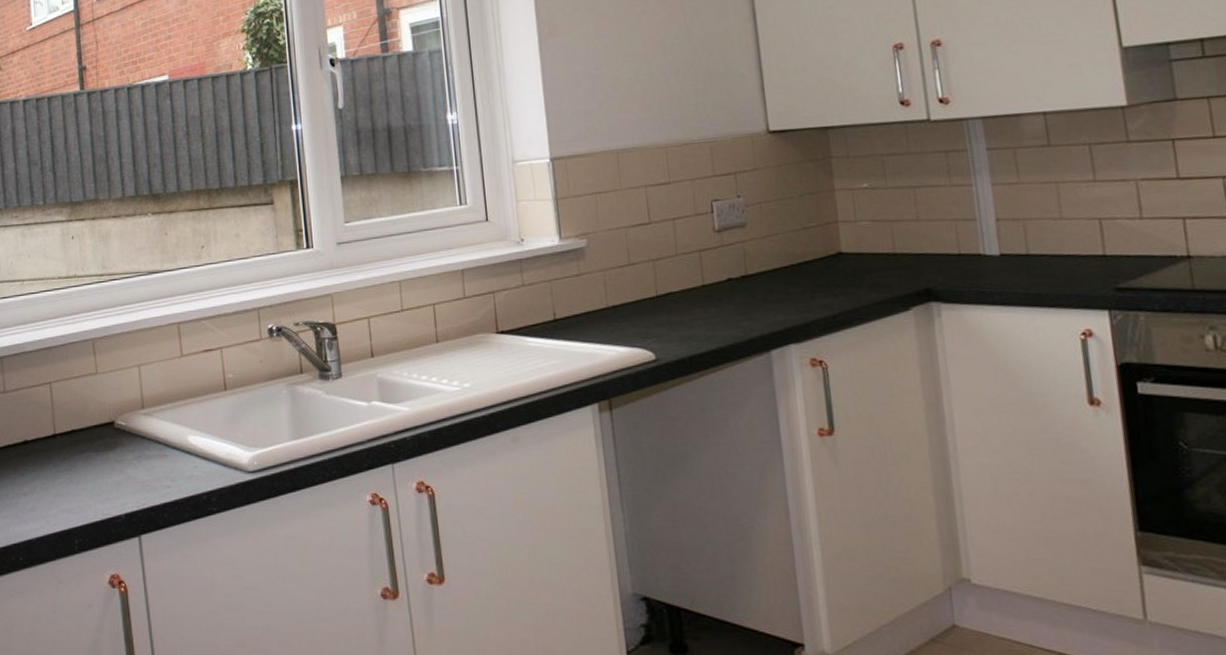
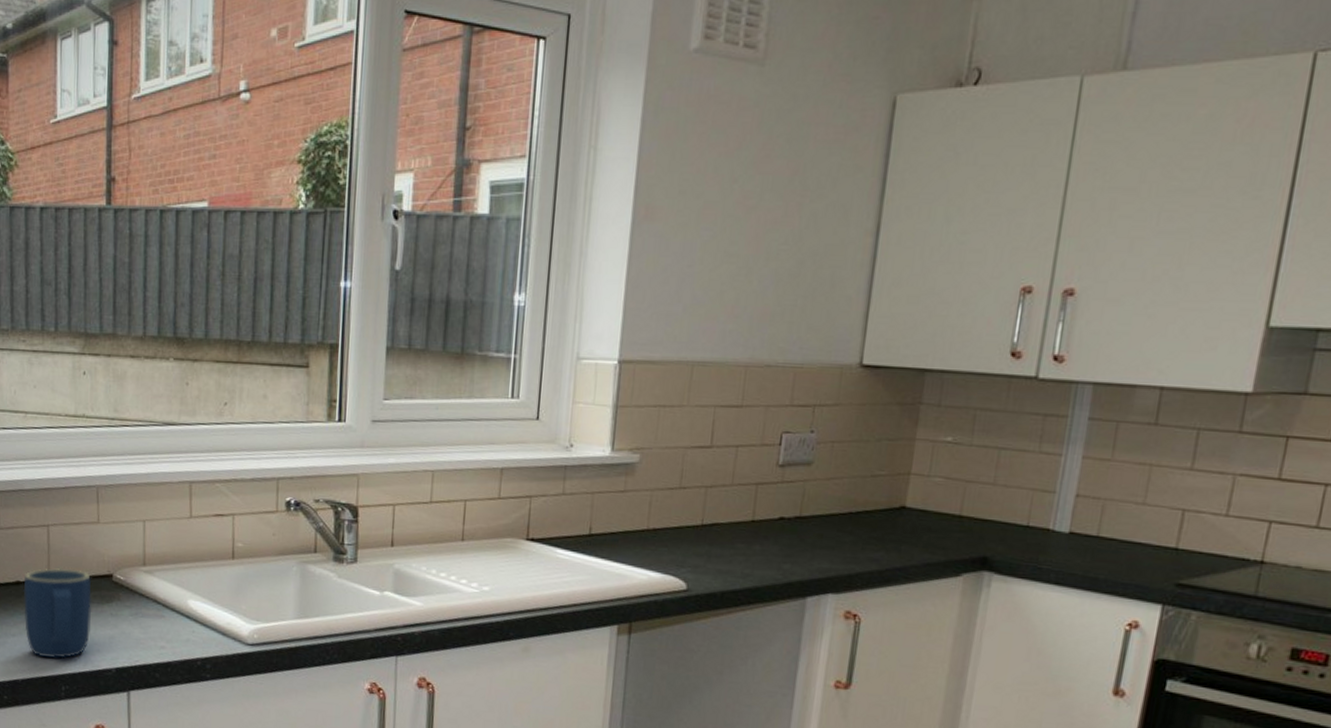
mug: none [31,421,98,512] -> present [23,567,91,659]

